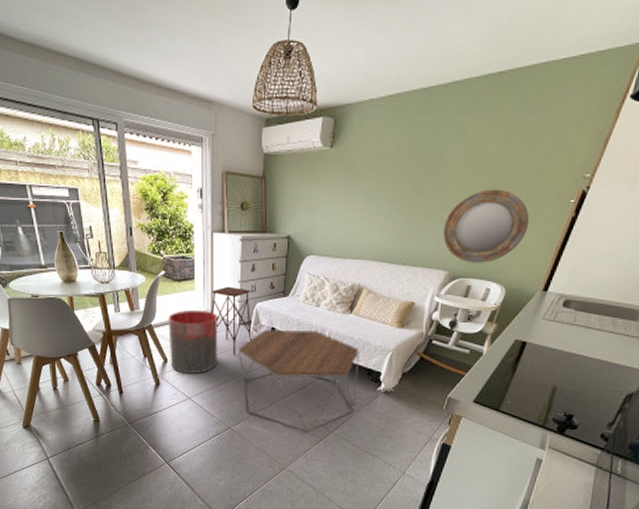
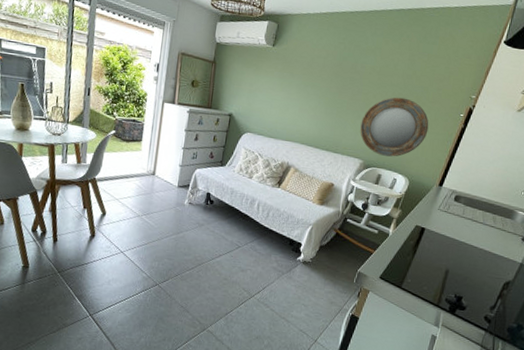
trash can: present [168,309,218,374] -> none [108,168,159,229]
side table: present [211,286,252,355] -> none [154,151,192,215]
coffee table: present [238,330,360,432] -> none [174,194,284,295]

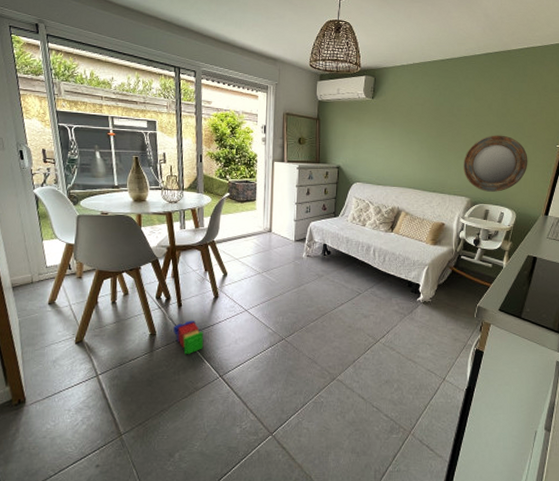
stacking toy: none [46,256,77,291] -> present [173,320,204,355]

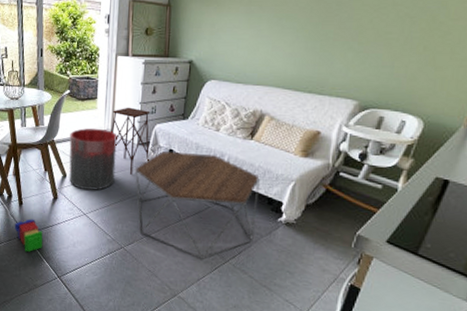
trash can: none [229,227,276,287] -> present [69,127,117,191]
side table: none [270,207,306,269] -> present [111,107,151,175]
coffee table: none [293,246,400,342] -> present [135,151,260,259]
home mirror: present [463,135,528,192] -> none [352,18,451,94]

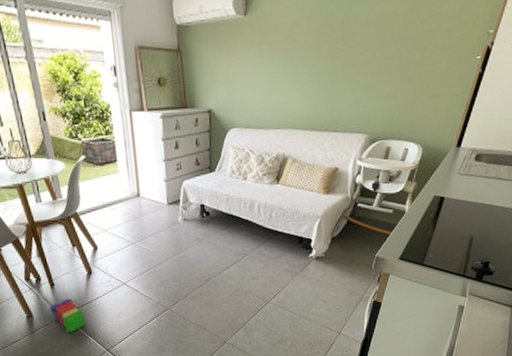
trash can: present [69,127,117,191] -> none [93,192,150,260]
side table: present [111,107,151,175] -> none [136,166,182,236]
coffee table: present [135,151,260,259] -> none [169,204,290,305]

